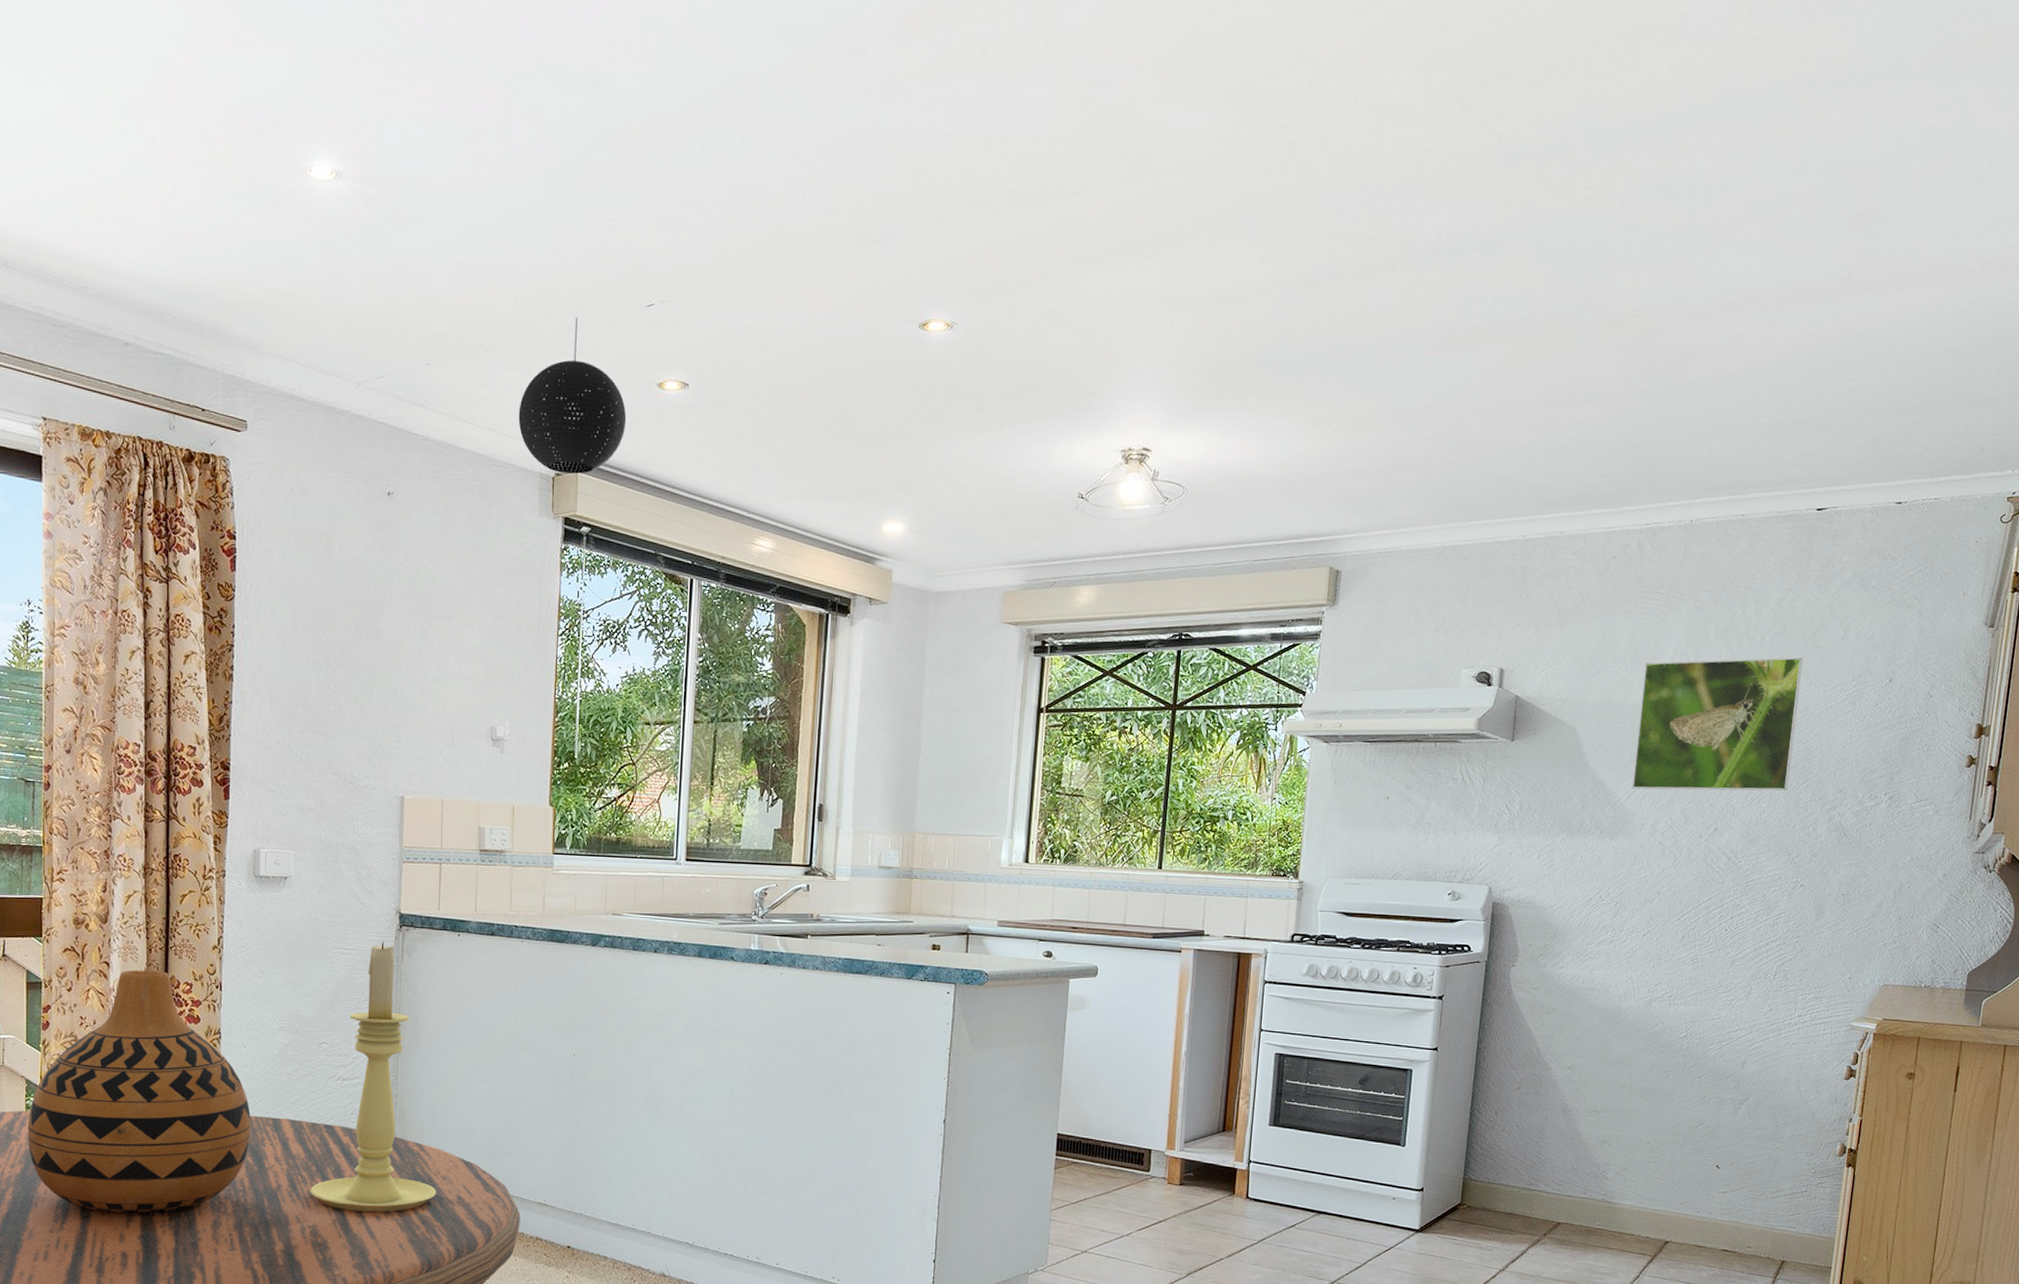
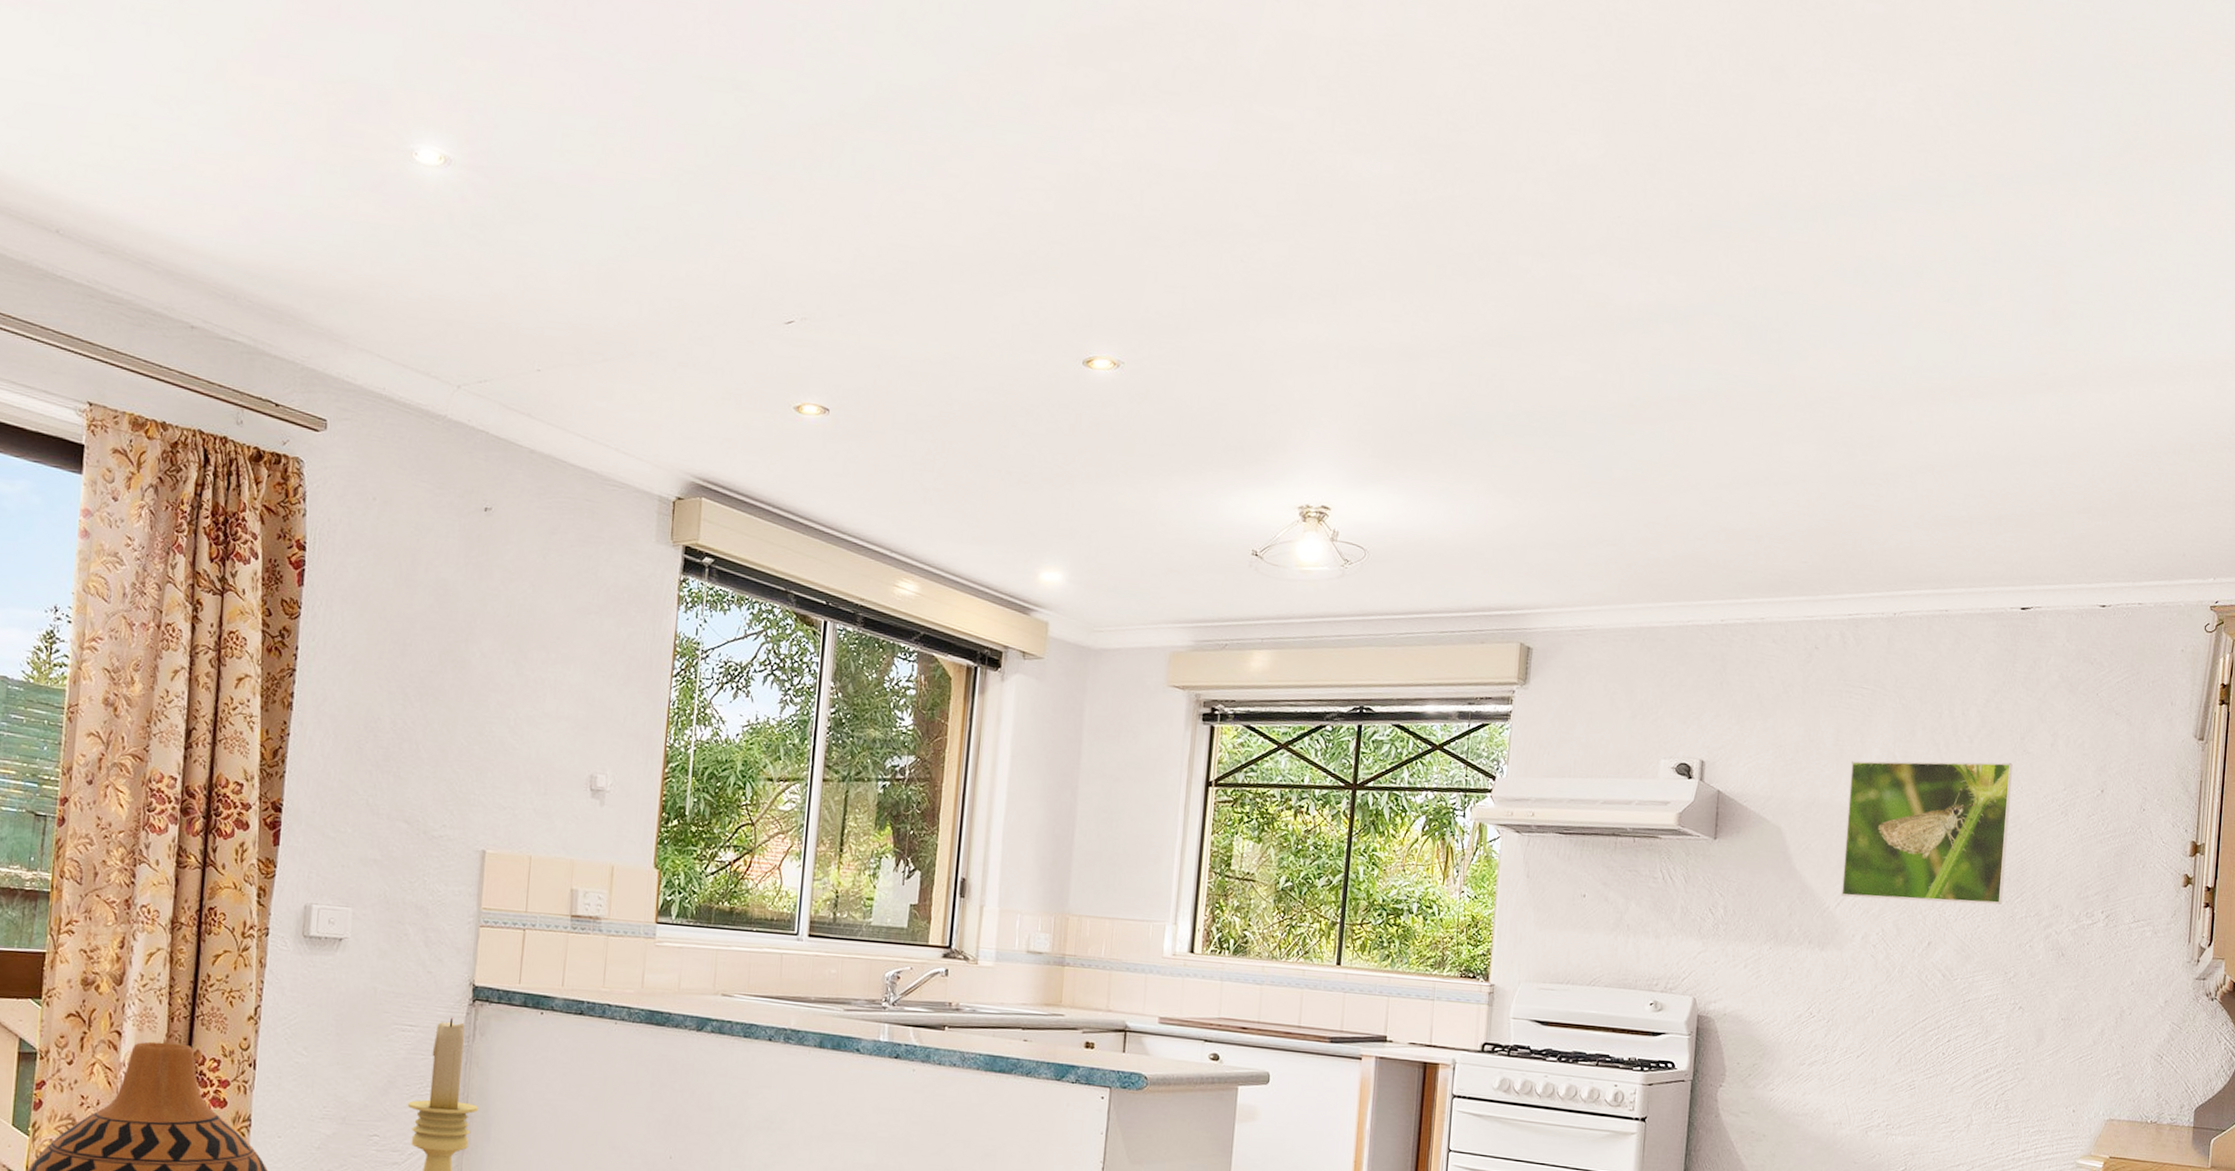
pendant light: present [518,317,627,474] -> none [637,330,759,500]

